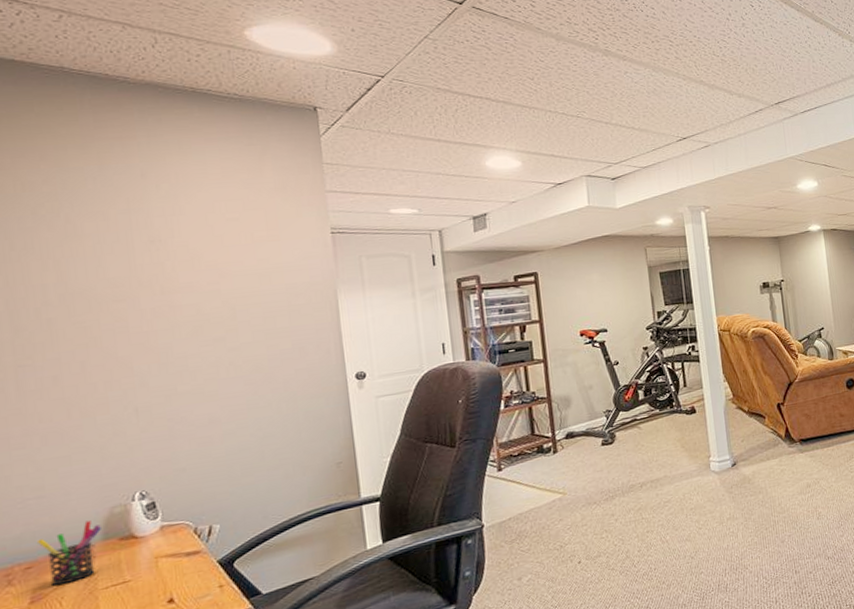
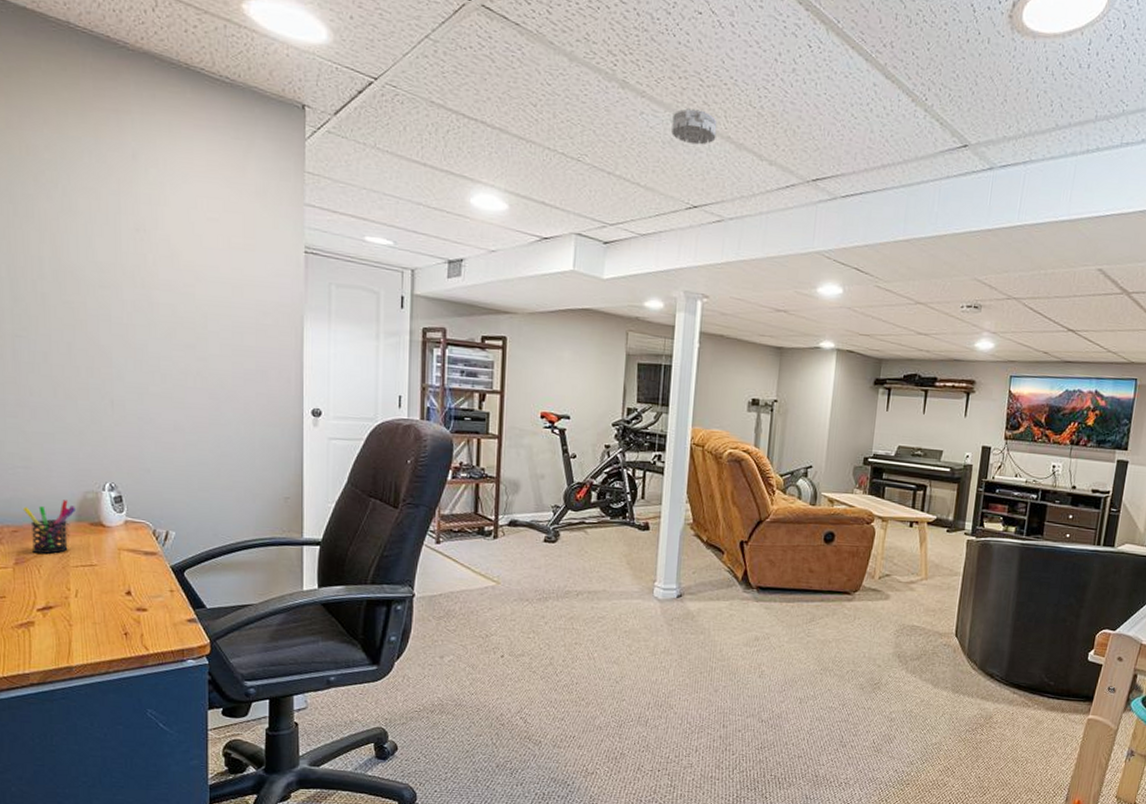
smoke detector: none [652,64,691,91] -> present [671,108,717,145]

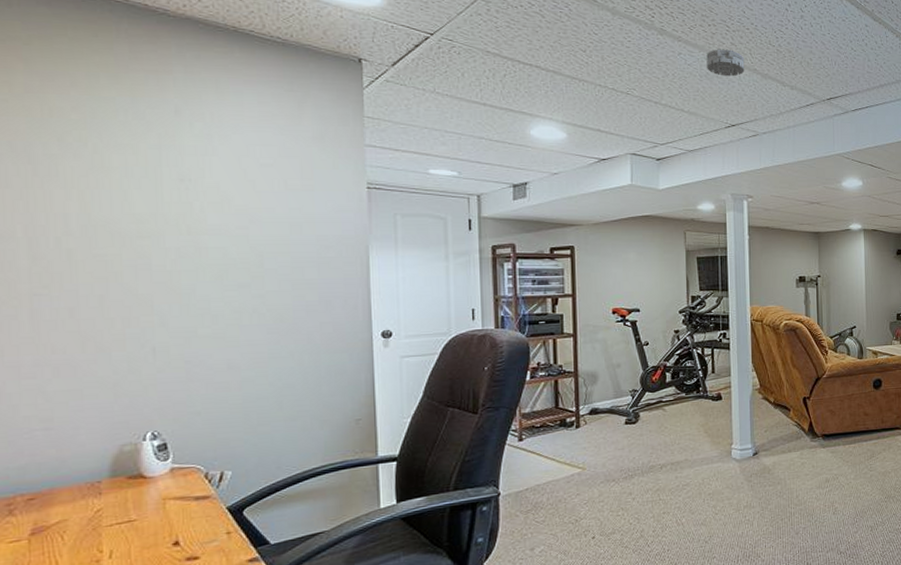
pen holder: present [22,500,75,554] -> none [41,456,109,519]

